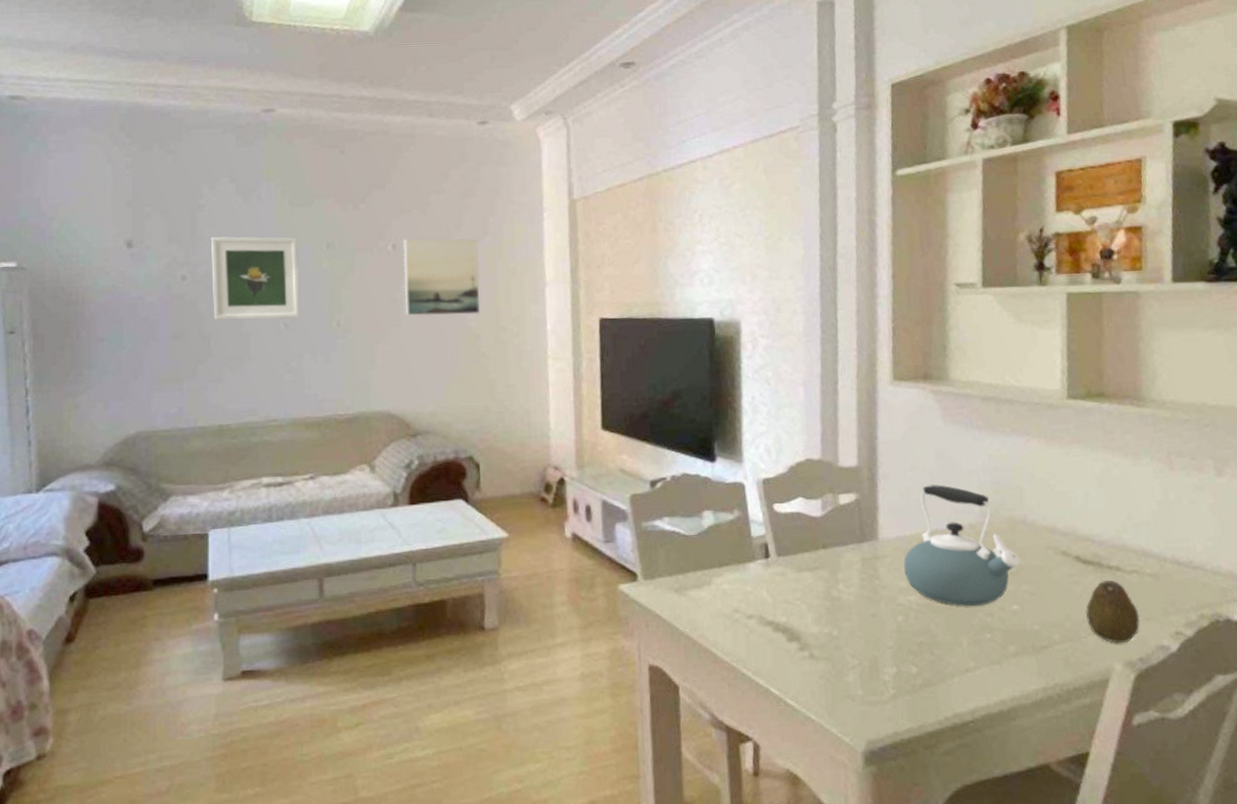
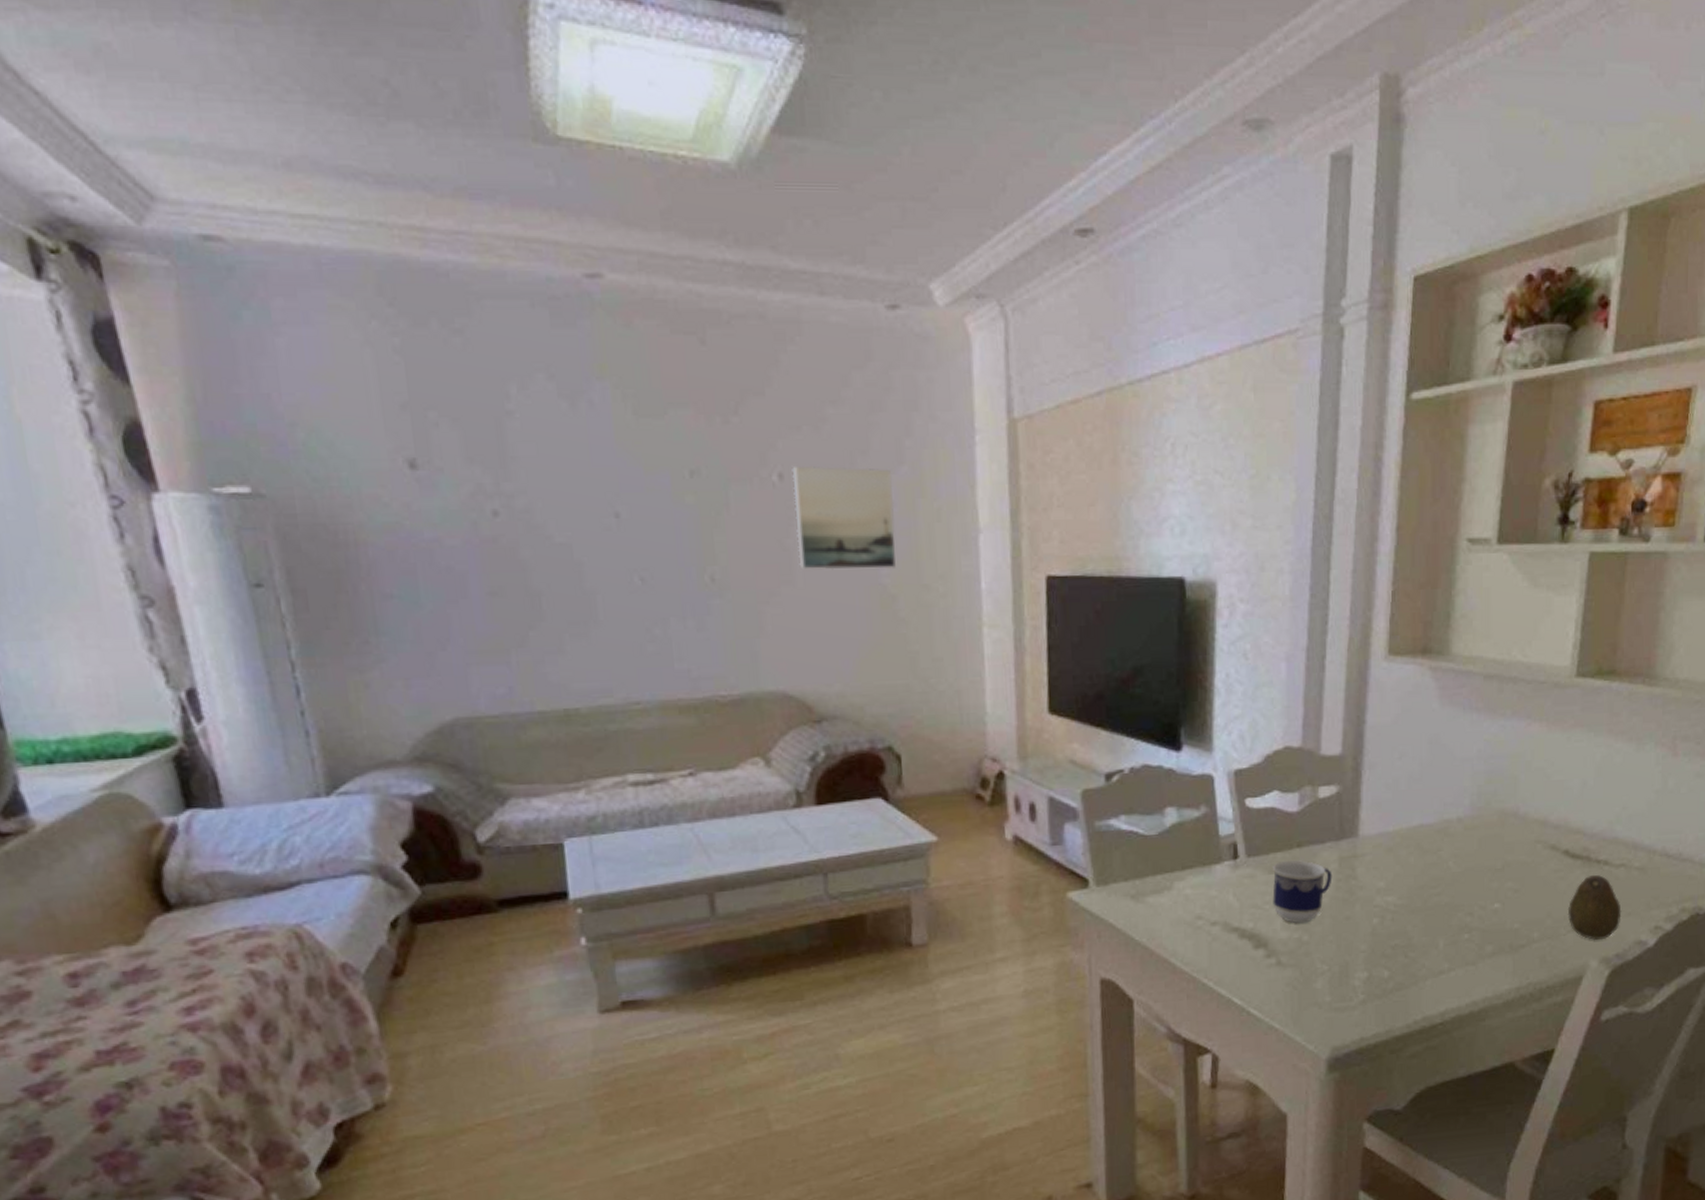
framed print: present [210,236,300,320] -> none [529,456,661,572]
cup: none [801,560,857,619] -> present [1272,860,1333,924]
kettle: present [904,484,1021,607] -> none [1384,773,1507,906]

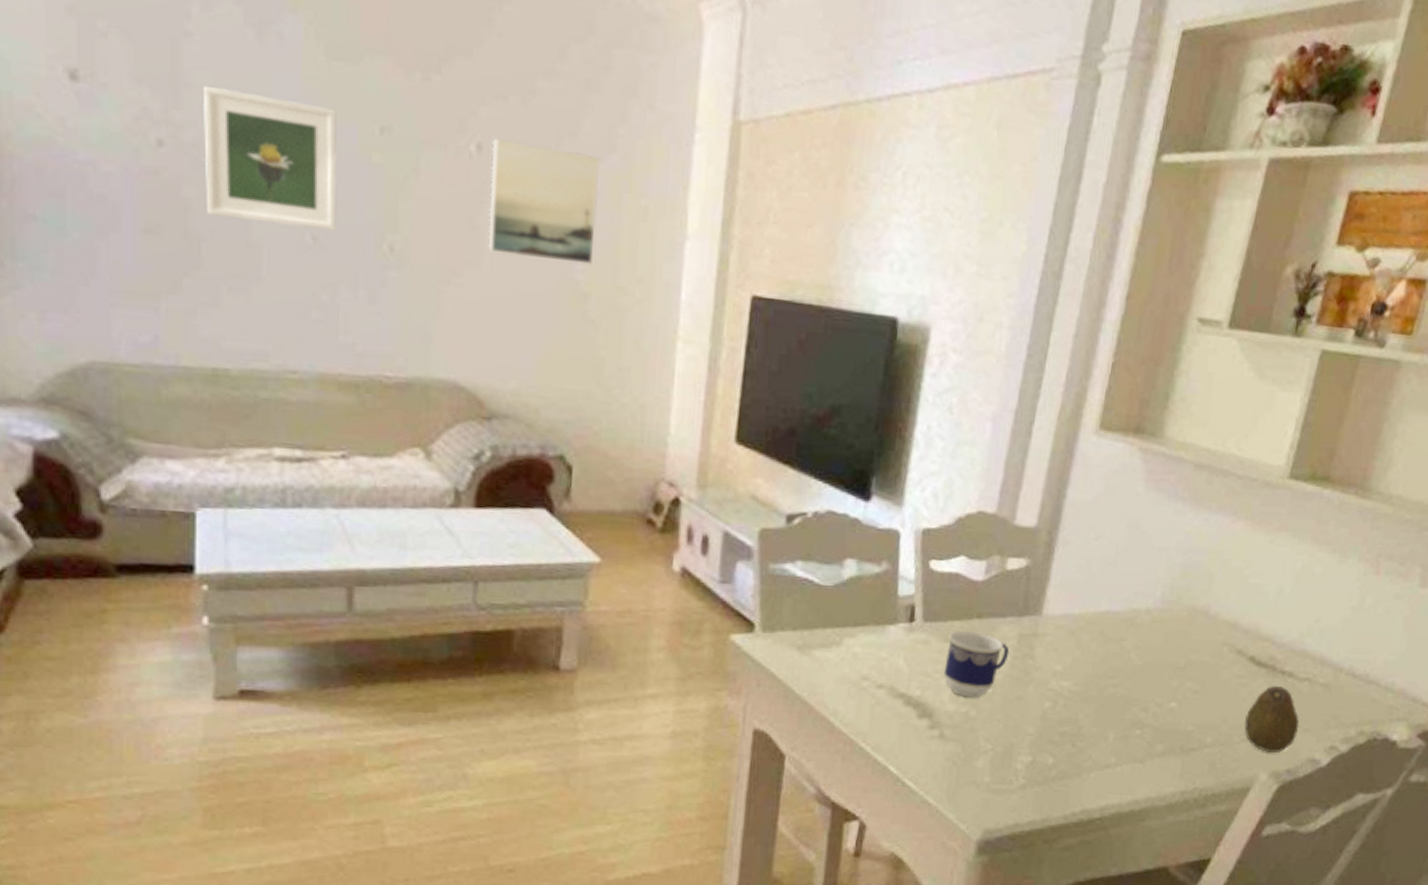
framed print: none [529,456,661,572] -> present [202,85,338,232]

